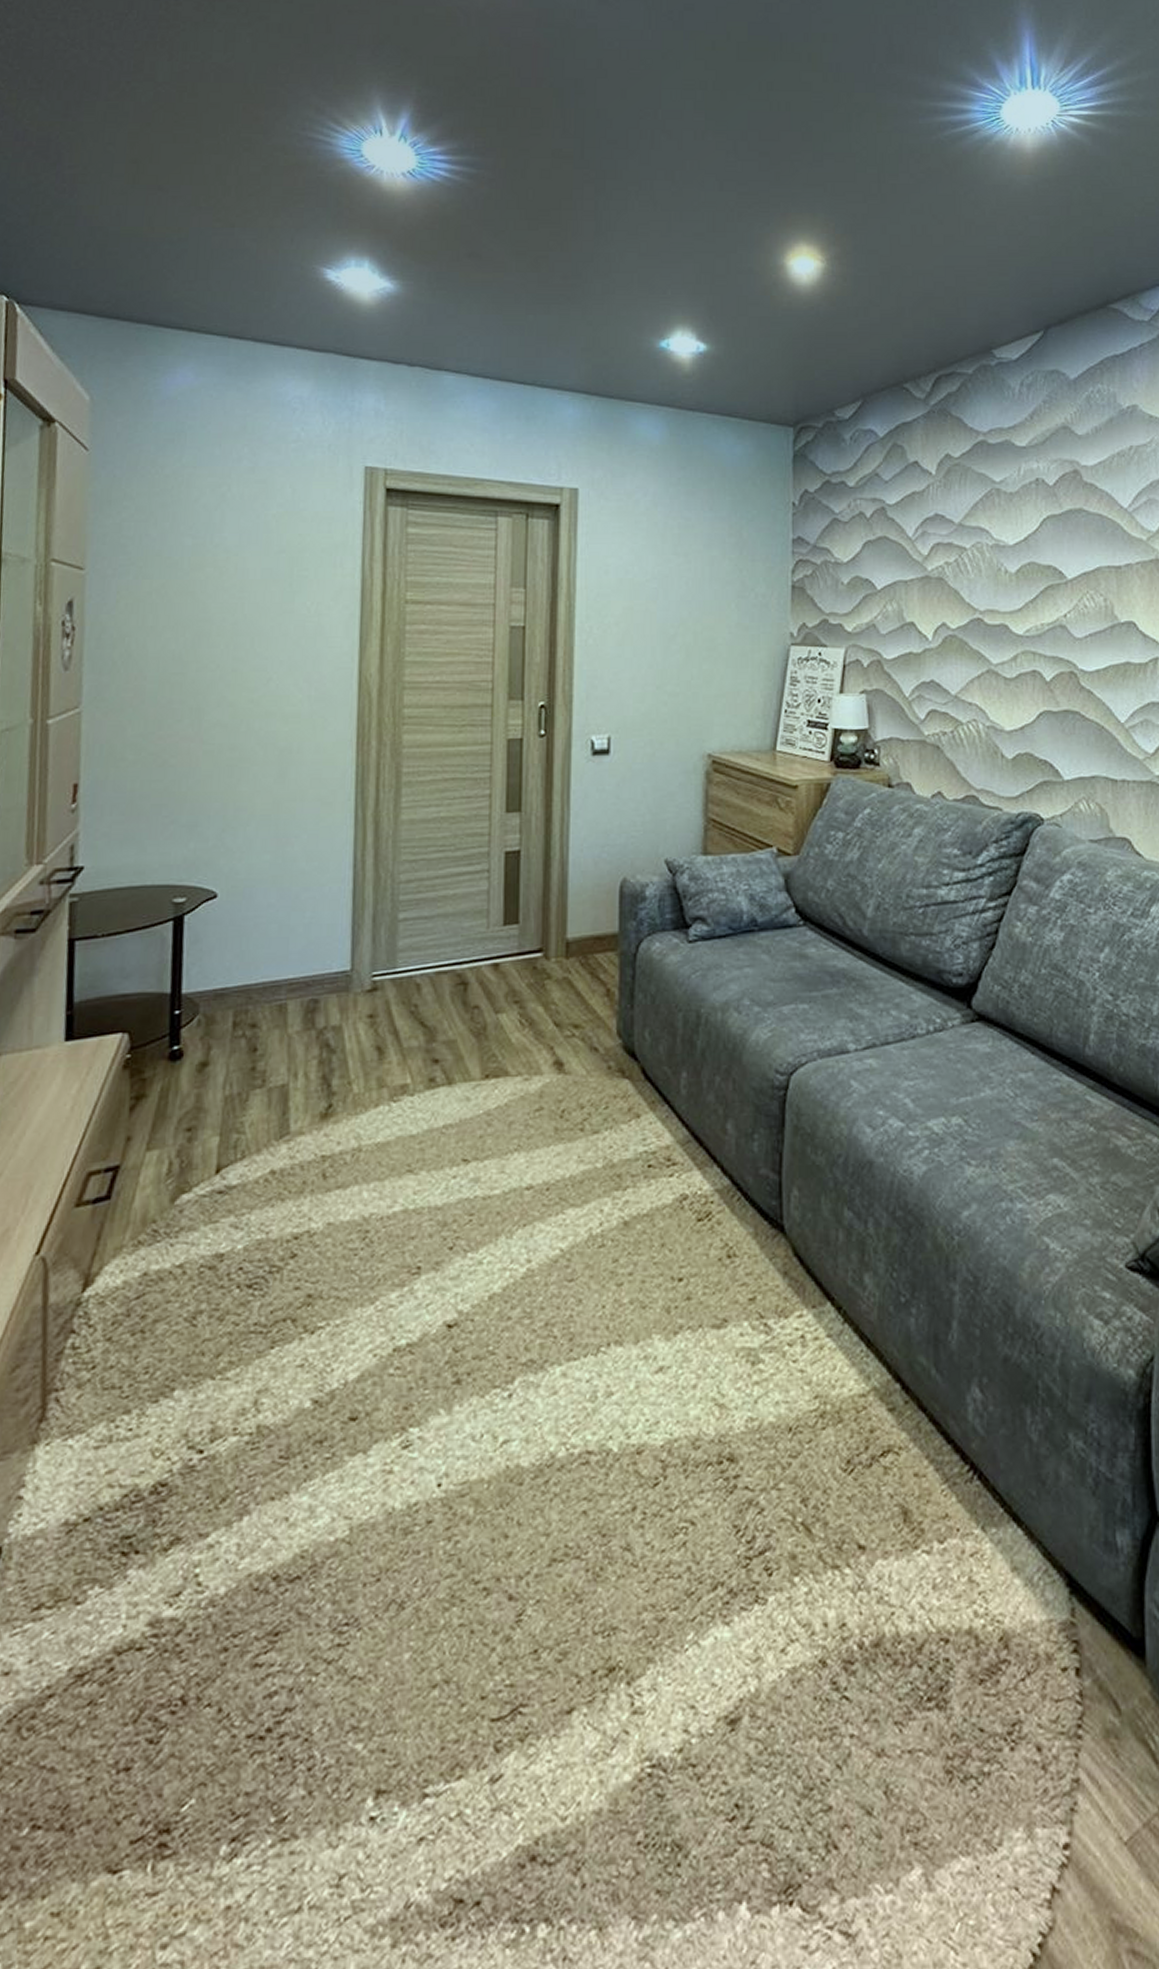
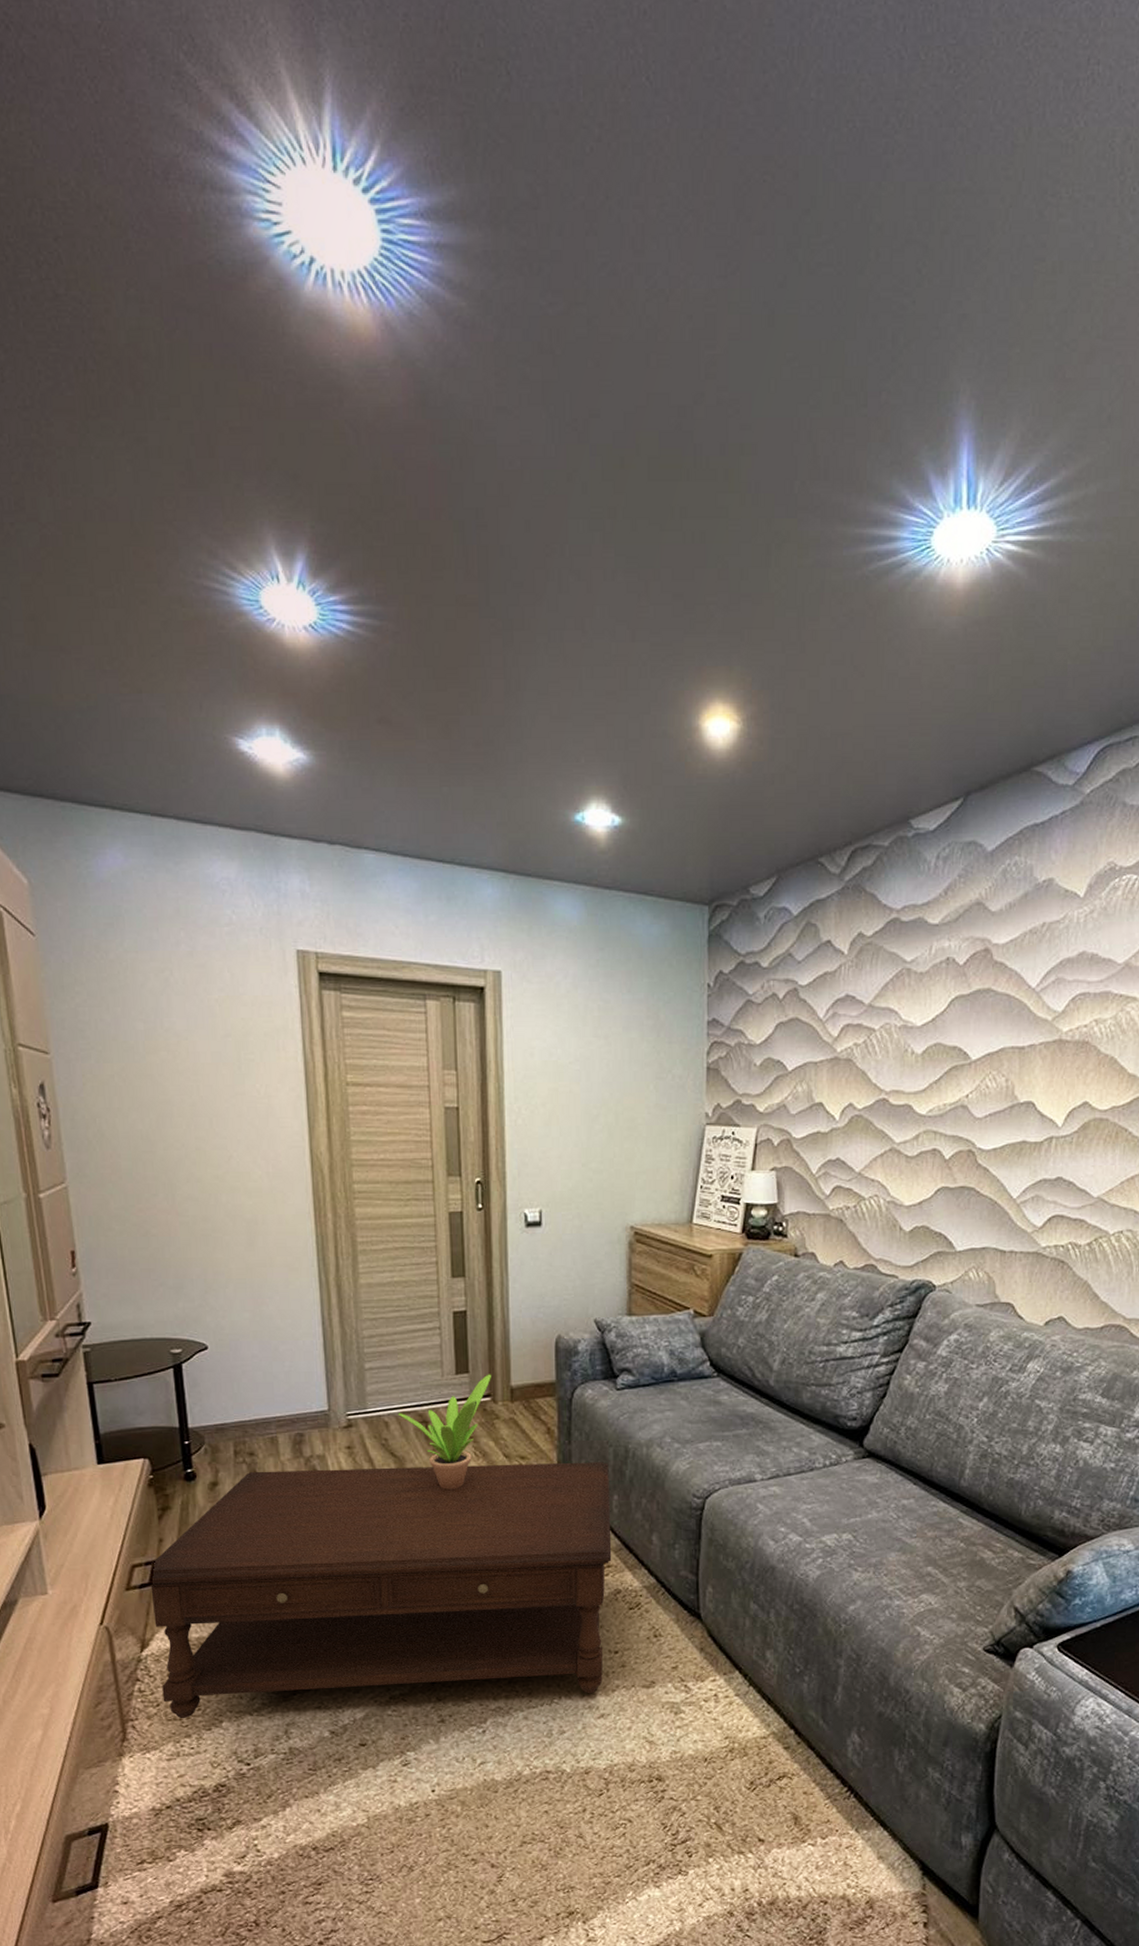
coffee table: none [101,1030,678,1387] -> present [149,1462,612,1719]
potted plant: none [432,924,544,1068] -> present [398,1374,491,1489]

